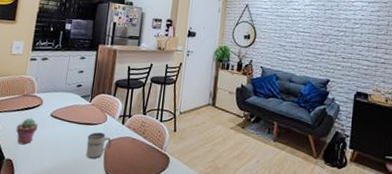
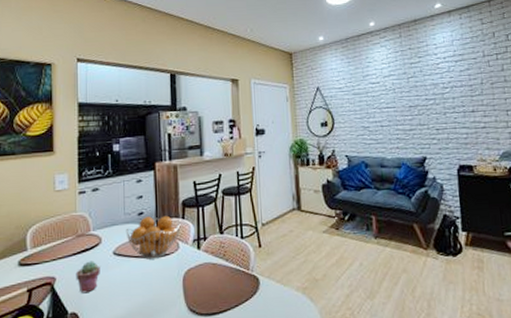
fruit basket: none [64,89,112,126] -> present [125,215,181,260]
mug: present [86,132,112,159] -> none [160,263,189,295]

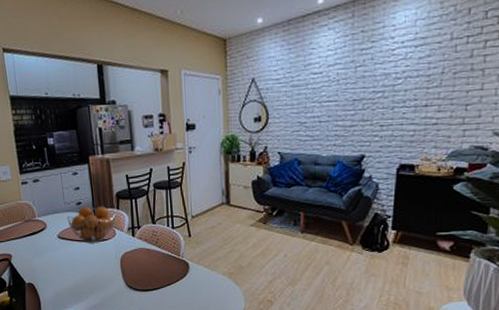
potted succulent: present [75,261,100,294] -> none [27,242,49,269]

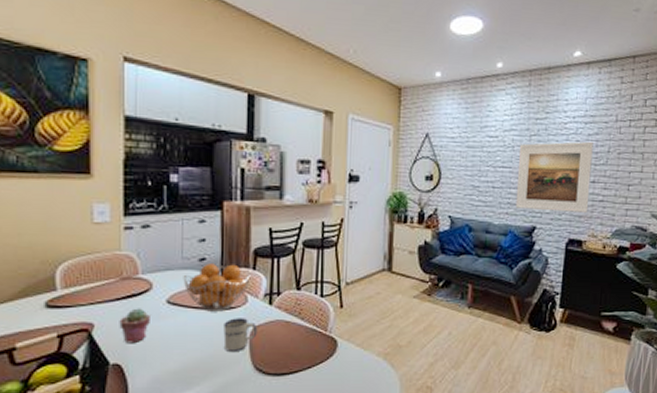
potted succulent: none [27,242,49,269] -> present [119,308,150,344]
mug: none [100,247,126,273] -> present [223,318,258,351]
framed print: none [343,64,425,140] -> present [515,141,593,213]

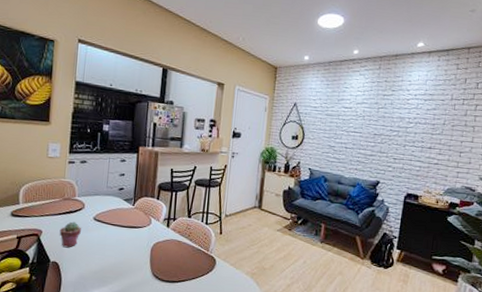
fruit basket: present [183,263,251,312] -> none [106,192,155,229]
mug: present [223,318,258,351] -> none [131,235,157,261]
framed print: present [515,141,593,213] -> none [363,114,431,173]

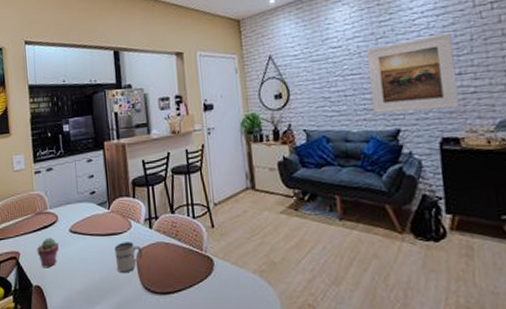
mug: none [131,235,157,261] -> present [114,242,143,272]
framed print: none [363,114,431,173] -> present [366,32,460,113]

